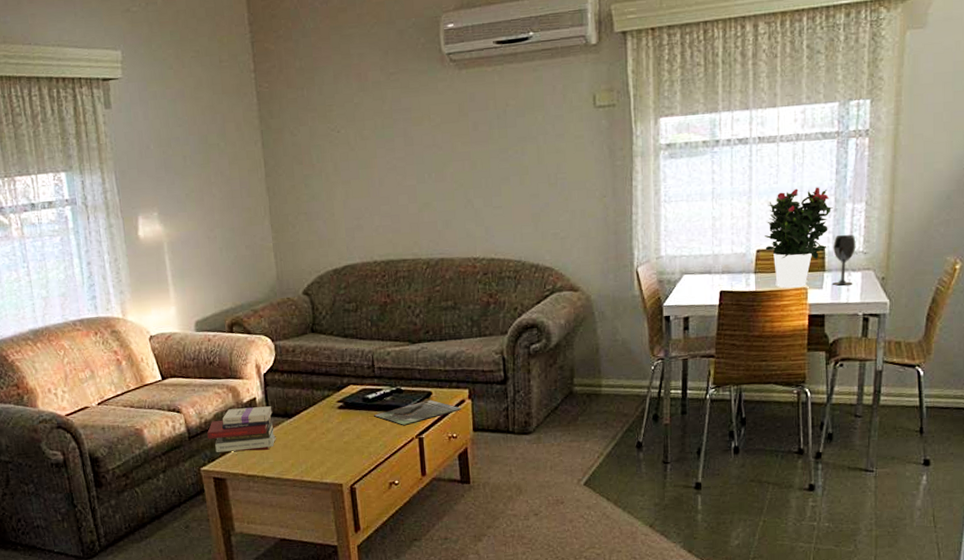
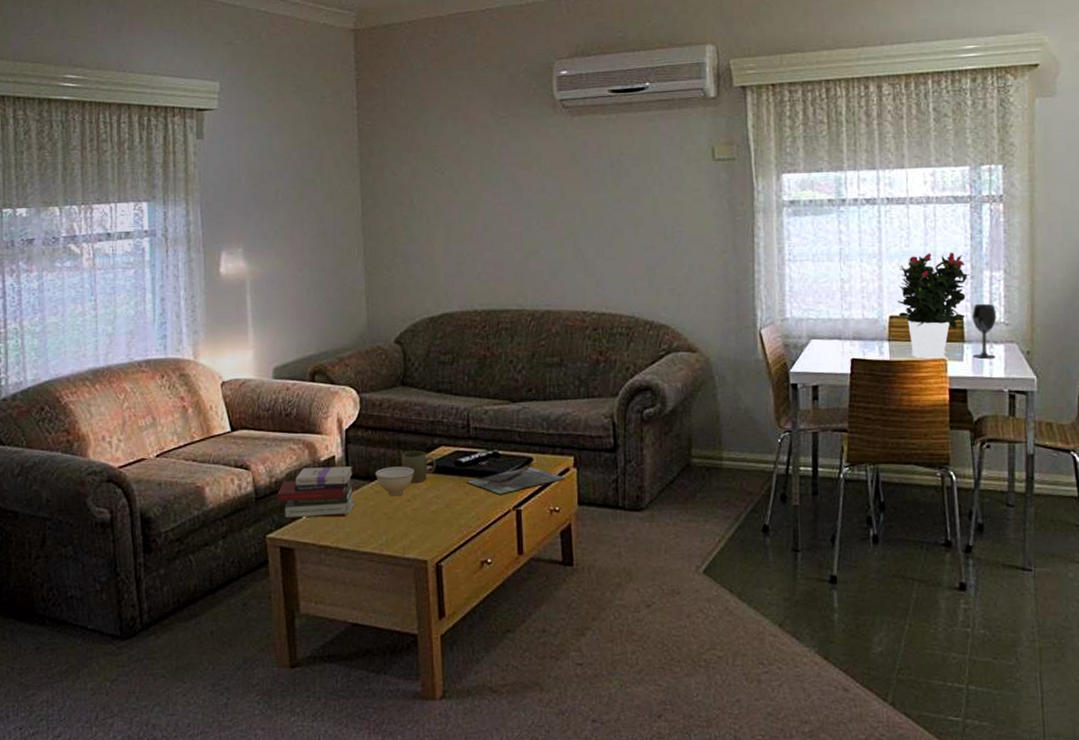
bowl: none [292,404,327,431] -> present [375,466,415,496]
mug: none [314,389,346,418] -> present [400,450,436,483]

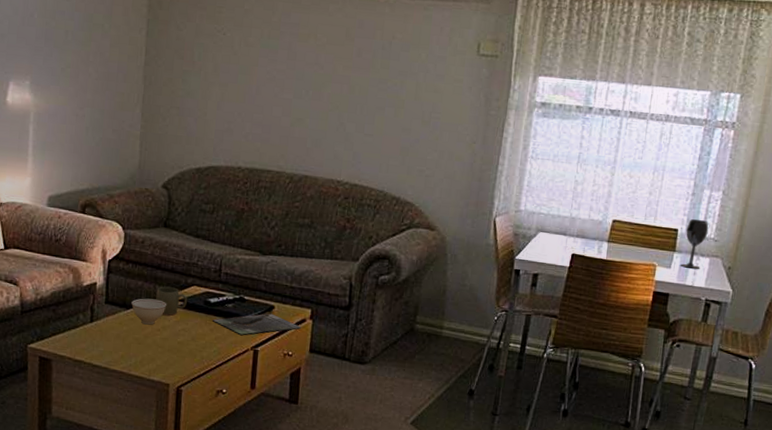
books: present [277,466,356,519] -> none [40,290,111,338]
potted flower: present [897,252,969,359] -> none [621,167,691,264]

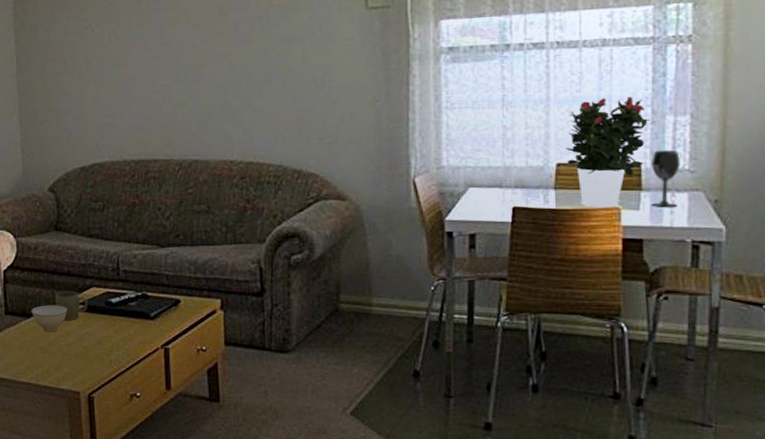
magazine: present [212,313,301,336] -> none [116,308,212,334]
potted flower: none [621,167,691,264] -> present [566,96,650,208]

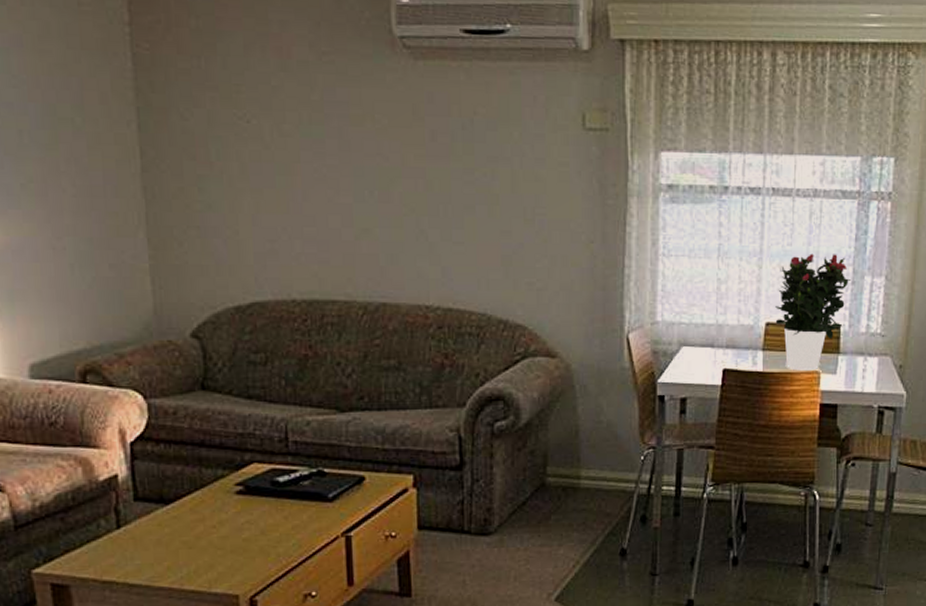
bowl: present [31,305,68,332] -> none [171,487,221,522]
mug: present [54,291,88,320] -> none [202,468,247,506]
wine glass: present [651,150,681,207] -> none [847,312,874,372]

